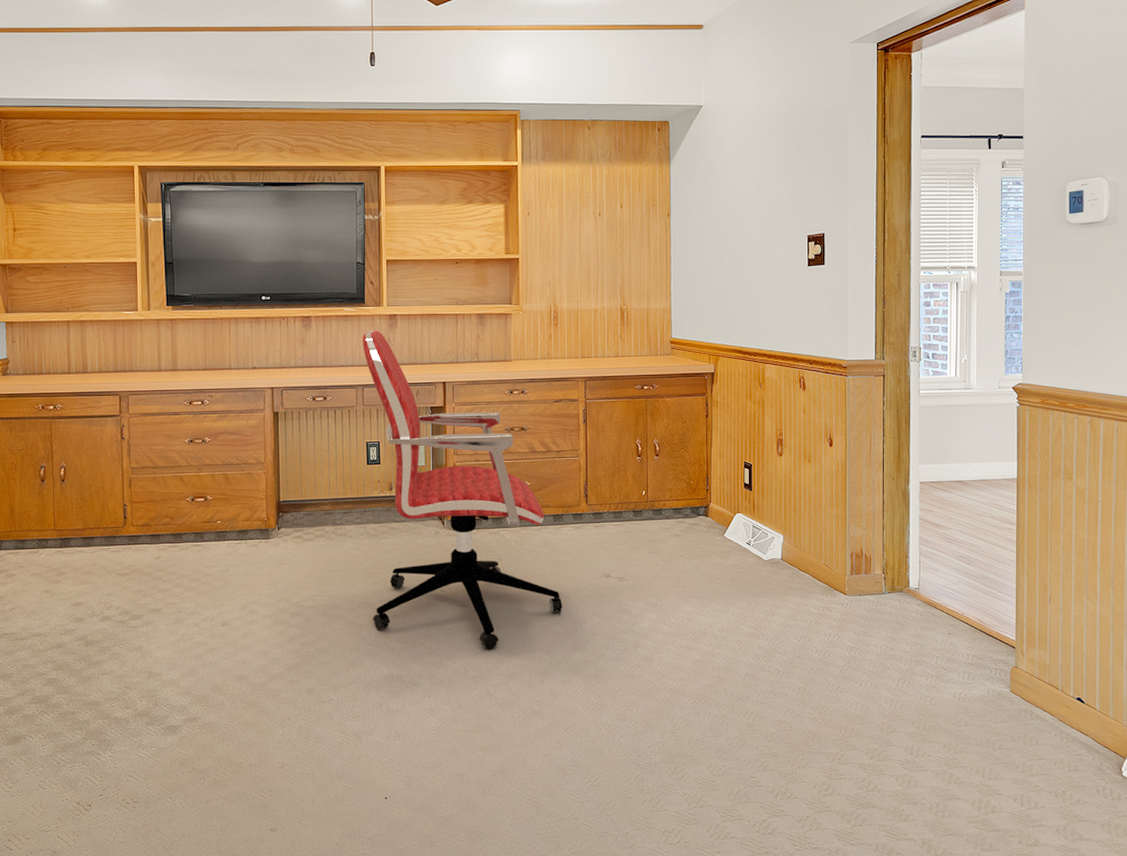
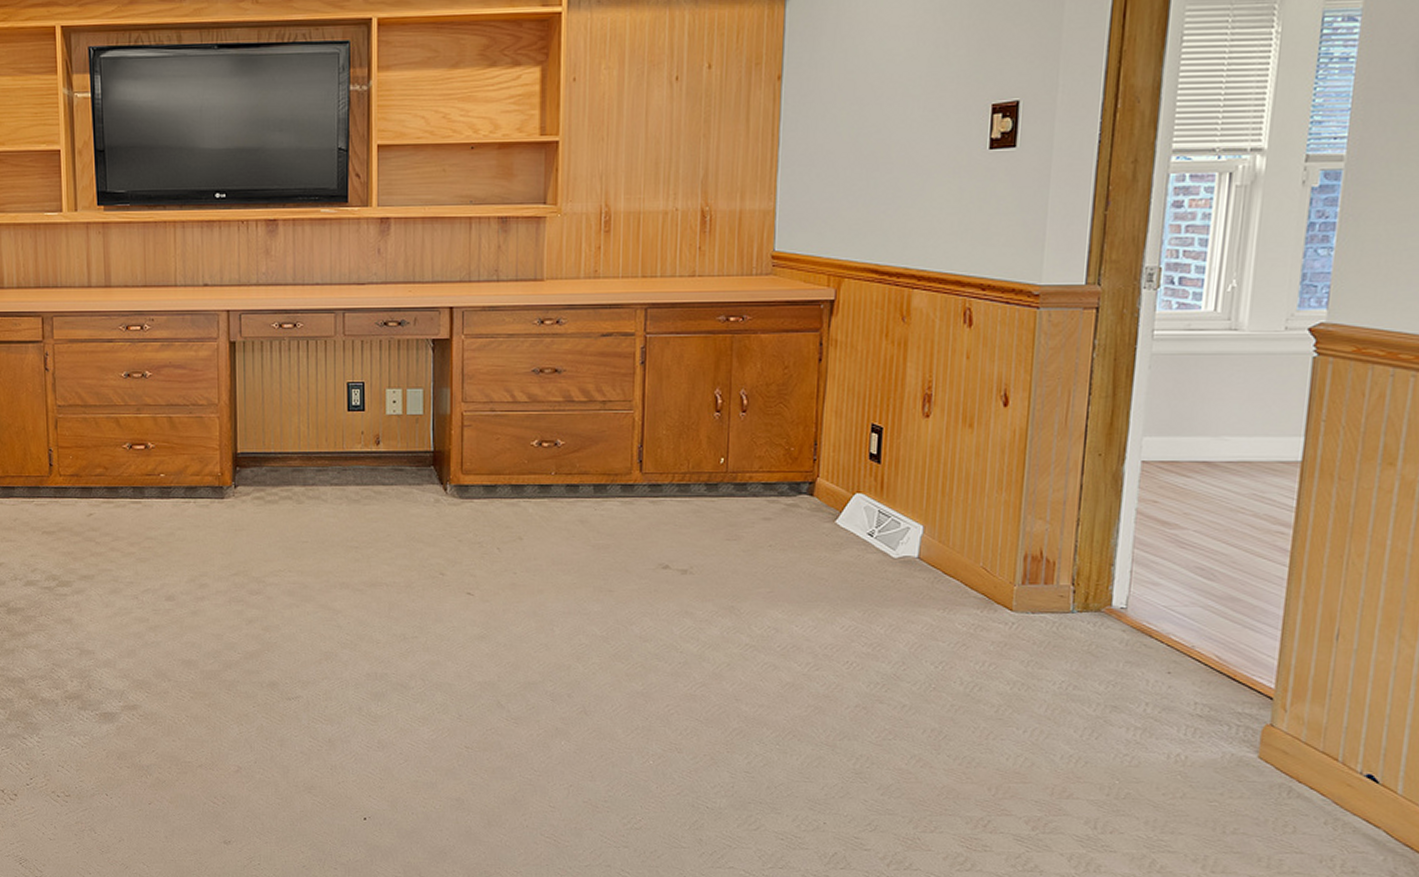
office chair: present [362,330,563,651] -> none [344,238,602,652]

